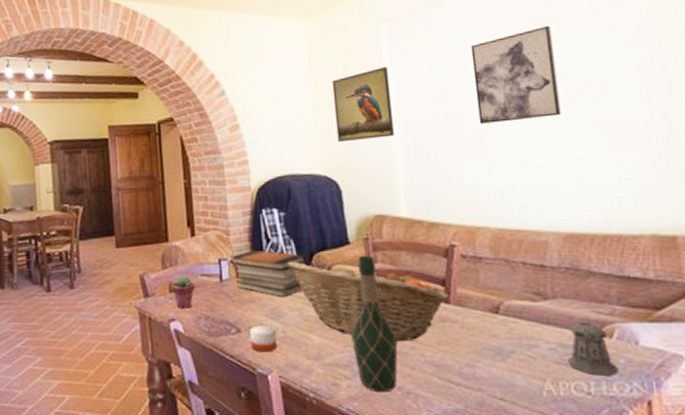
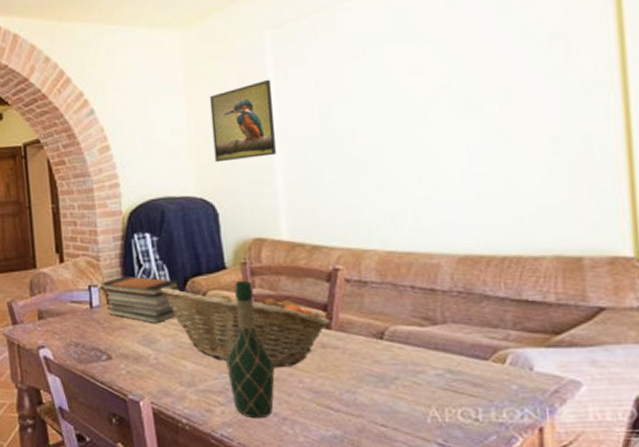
potted succulent: present [171,275,195,309] -> none [40,302,65,336]
candle: present [250,325,277,352] -> none [121,352,149,379]
wall art: present [470,25,561,124] -> none [363,29,462,140]
pepper shaker: present [568,320,619,376] -> none [455,346,510,402]

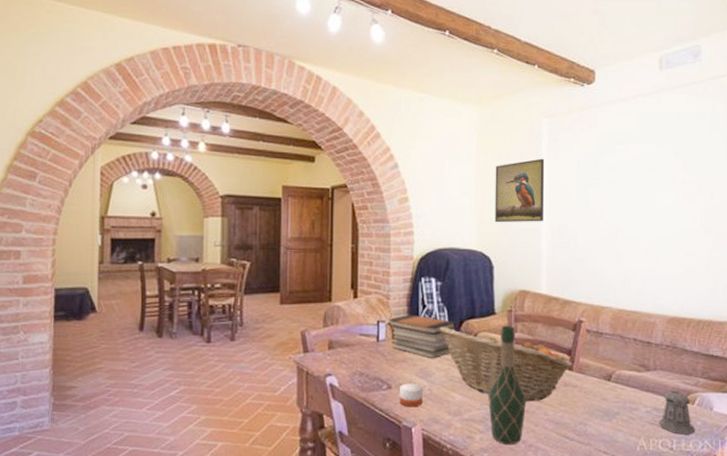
candle: none [121,352,149,379] -> present [400,383,423,407]
pepper shaker: none [455,346,510,402] -> present [659,389,696,435]

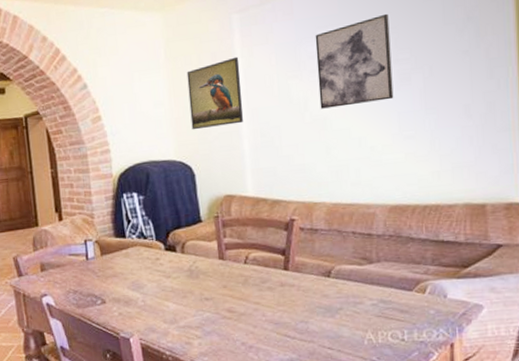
book stack: present [388,314,456,359] -> none [95,230,163,272]
candle: present [400,383,423,407] -> none [113,296,138,319]
fruit basket: present [439,326,573,402] -> none [146,239,288,305]
wine bottle: present [488,326,526,445] -> none [202,232,243,348]
wall art: none [614,139,679,218] -> present [315,13,394,109]
pepper shaker: present [659,389,696,435] -> none [387,279,429,325]

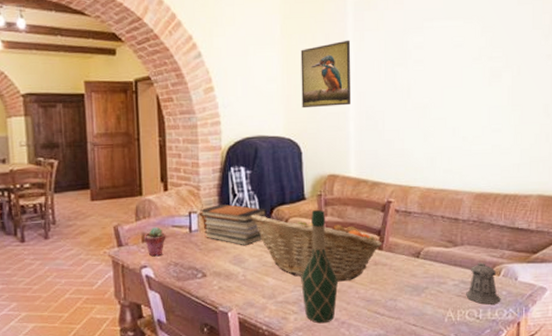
potted succulent: none [42,255,64,285] -> present [144,226,166,257]
book stack: none [95,230,163,272] -> present [200,203,267,246]
fruit basket: none [146,239,288,305] -> present [250,214,382,282]
wine bottle: none [202,232,243,348] -> present [301,210,338,324]
wall art: present [315,13,394,109] -> none [421,13,487,98]
pepper shaker: none [387,279,429,325] -> present [466,262,501,305]

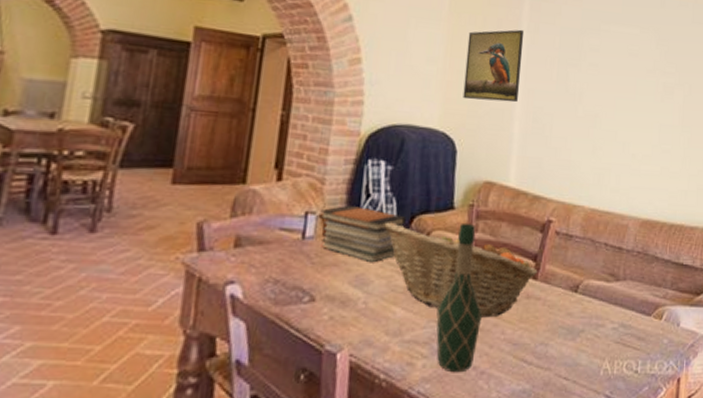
potted succulent: present [144,226,166,257] -> none [237,227,270,269]
pepper shaker: present [466,262,501,305] -> none [625,302,662,355]

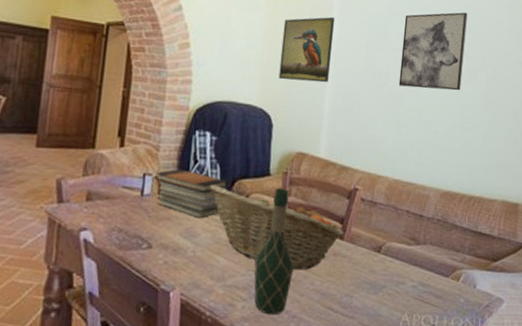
wall art: none [593,25,663,110] -> present [398,12,468,91]

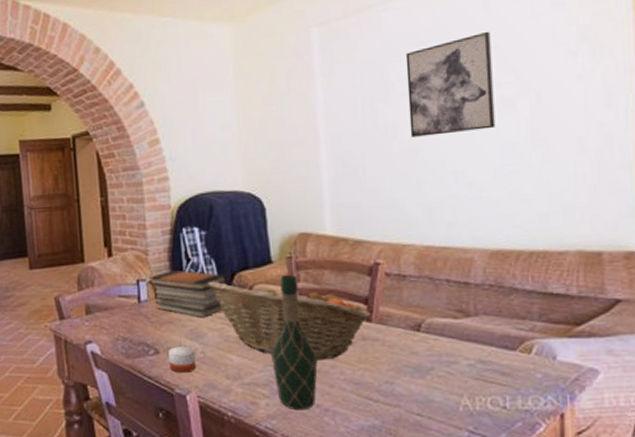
candle: none [159,243,186,270] -> present [168,346,196,373]
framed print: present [278,16,335,83] -> none [258,75,322,158]

